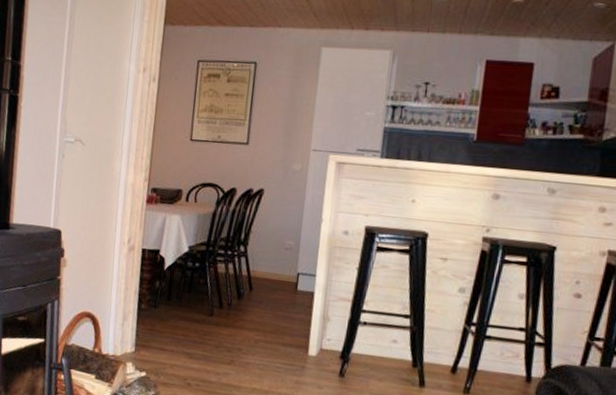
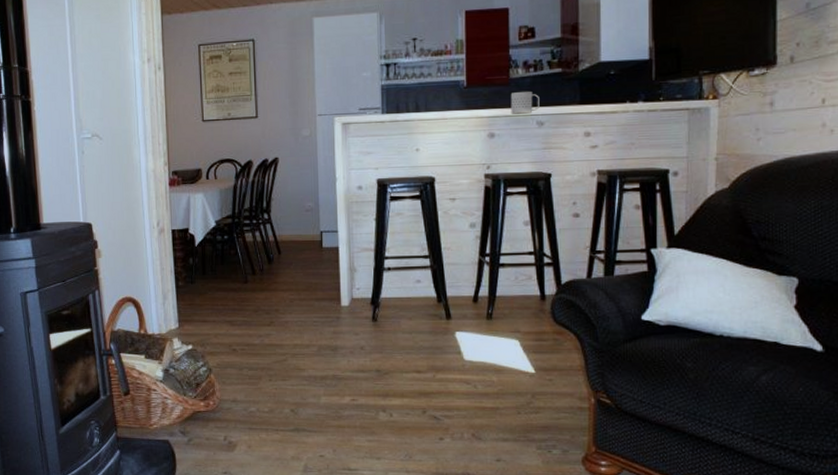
mug: none [521,153,555,179] -> present [510,91,540,114]

